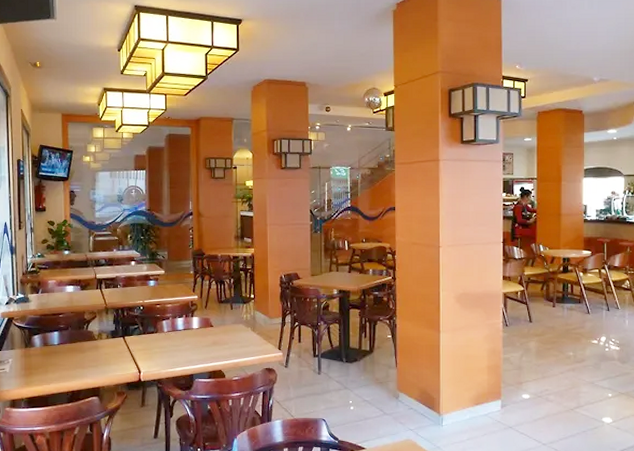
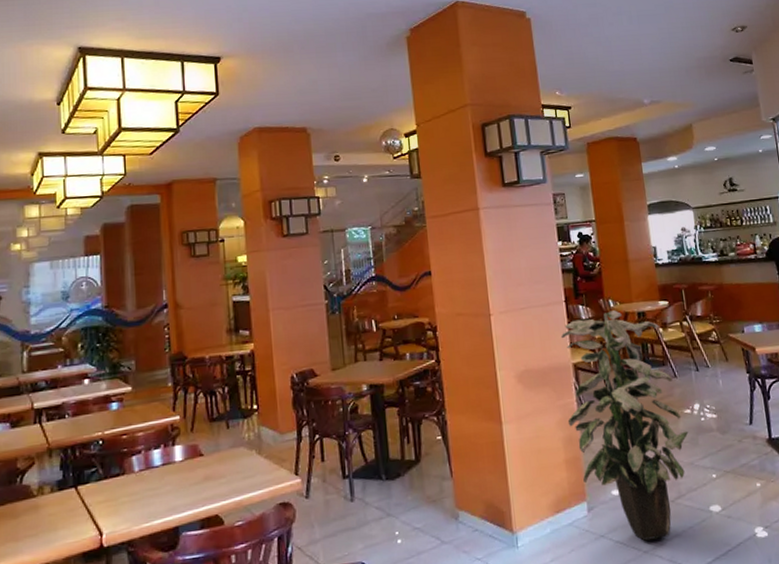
indoor plant: none [493,254,593,436] -> present [560,310,689,541]

